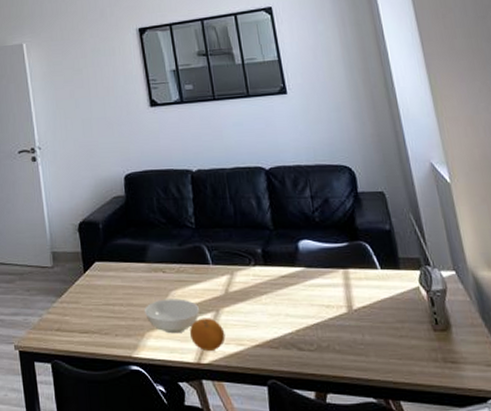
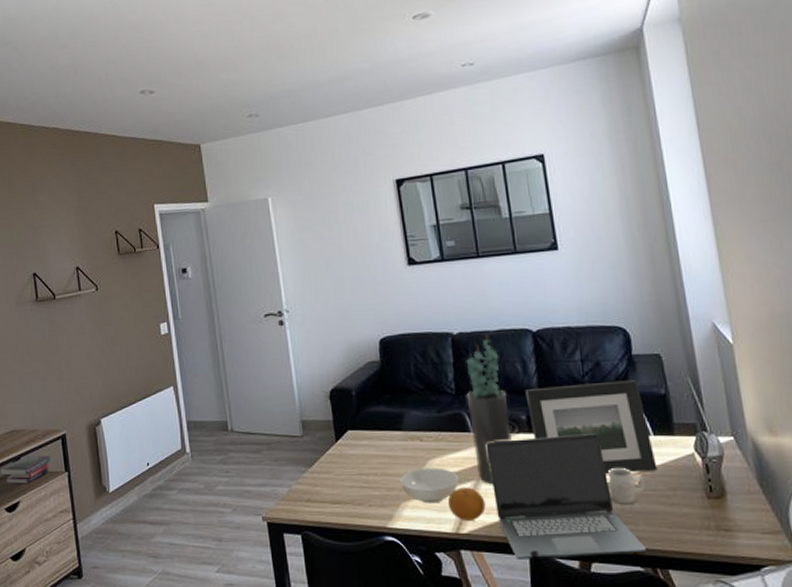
vase: none [204,170,249,315] -> present [466,332,513,484]
laptop: none [224,267,378,390] -> present [486,433,646,559]
picture frame: none [260,216,386,307] -> present [525,380,658,475]
mug: none [338,299,376,336] -> present [607,467,646,504]

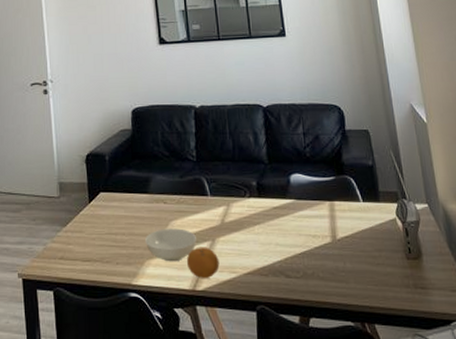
vase: present [466,332,513,484] -> none [205,106,245,244]
laptop: present [486,433,646,559] -> none [221,199,356,315]
picture frame: present [525,380,658,475] -> none [256,152,366,237]
mug: present [607,467,646,504] -> none [324,230,356,264]

